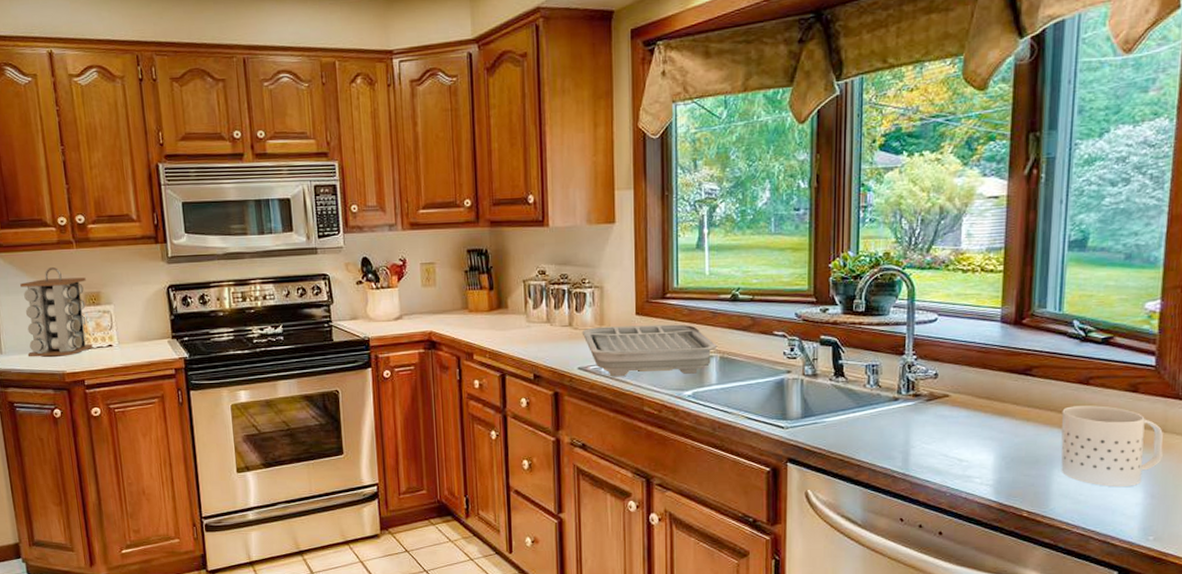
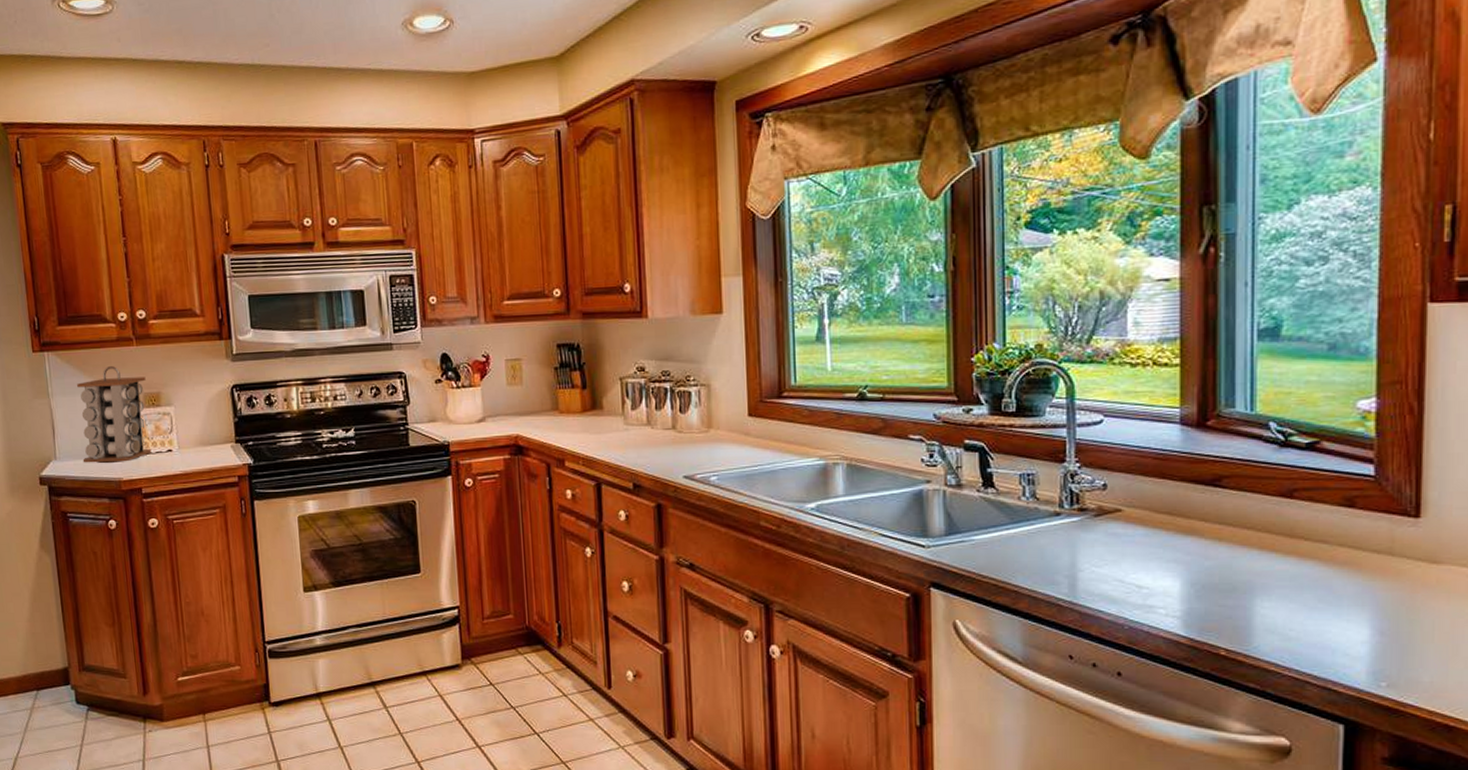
dish rack: present [581,324,718,377] -> none [687,427,844,487]
mug: present [1060,405,1163,488] -> none [1261,523,1391,622]

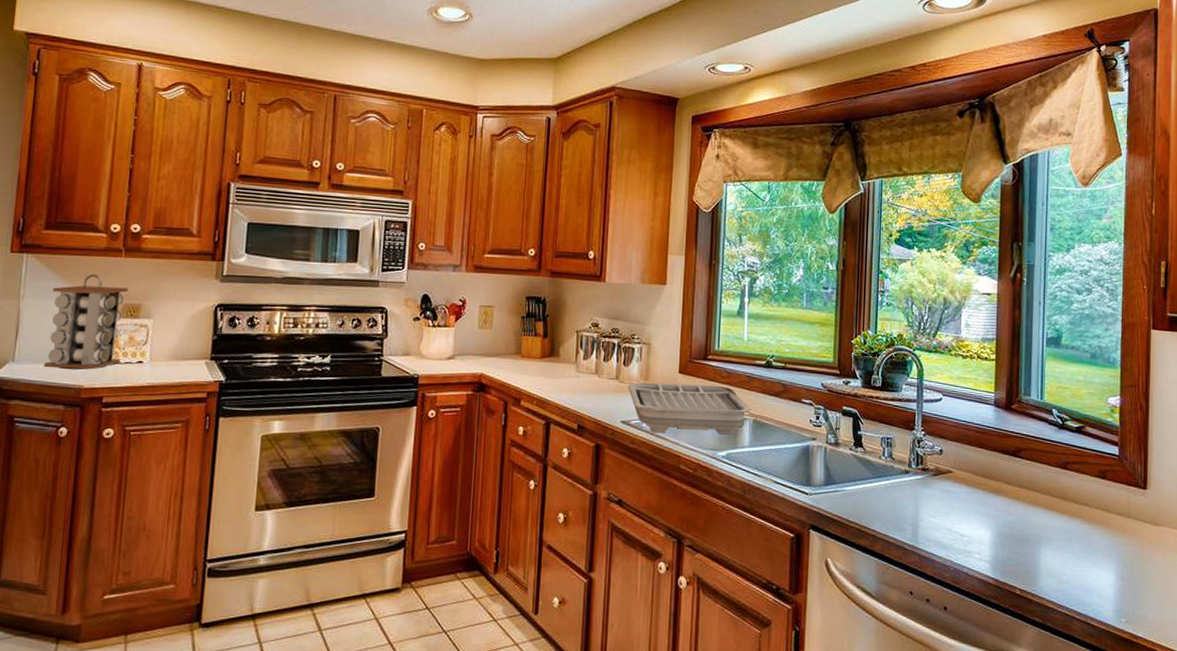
dish rack: none [687,427,844,487] -> present [627,382,752,435]

